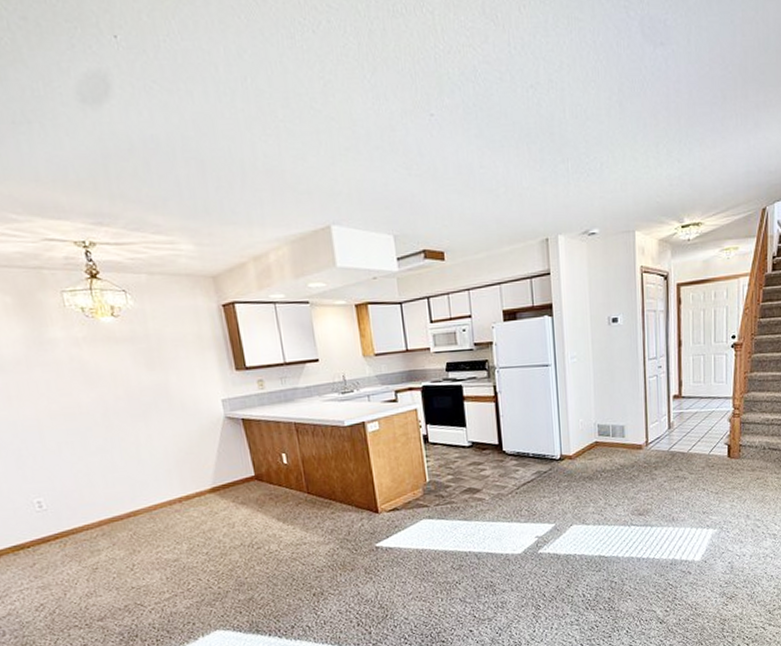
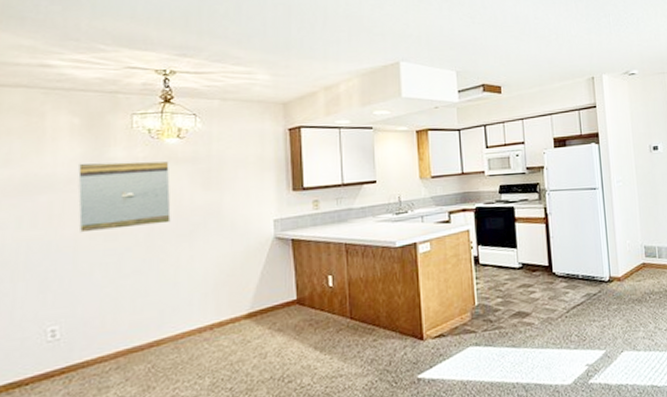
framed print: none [21,341,123,413] -> present [77,161,171,233]

